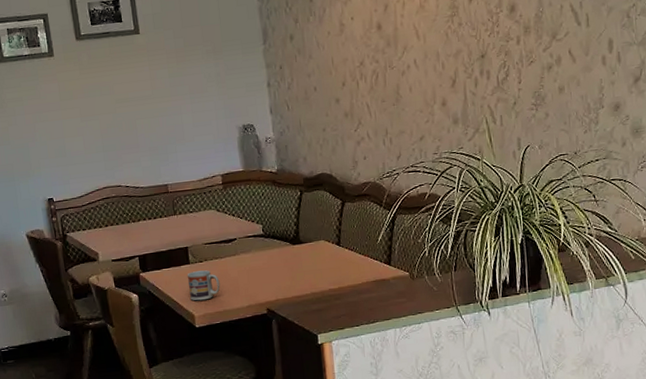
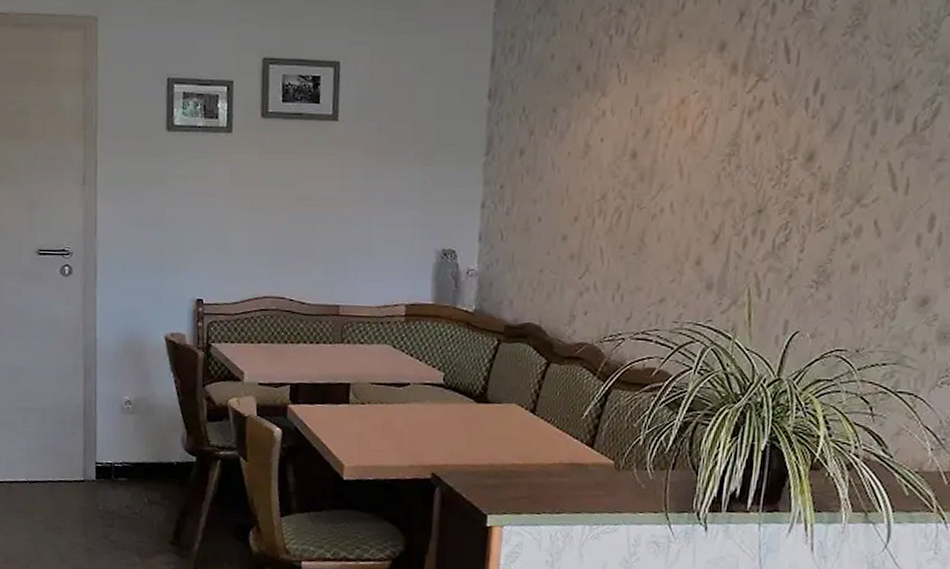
cup: present [187,270,220,301] -> none [342,413,381,450]

